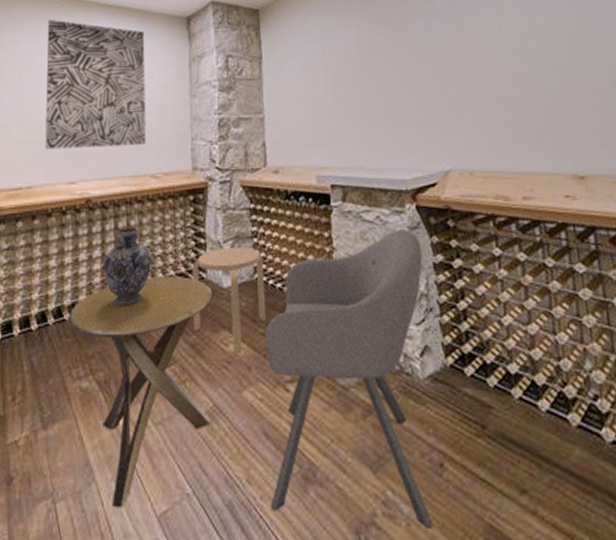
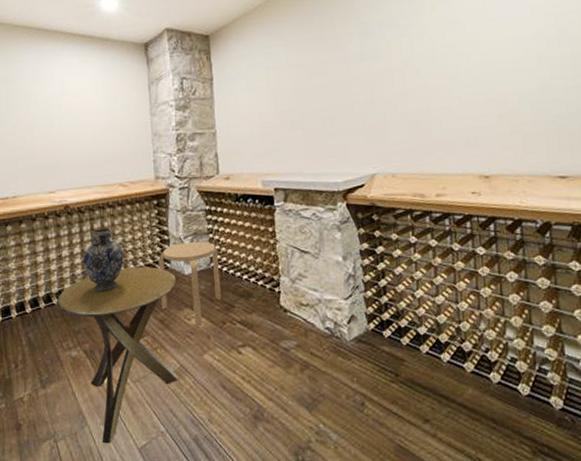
wall art: present [45,19,146,150] -> none [18,48,114,164]
chair: present [266,230,433,530] -> none [221,224,355,451]

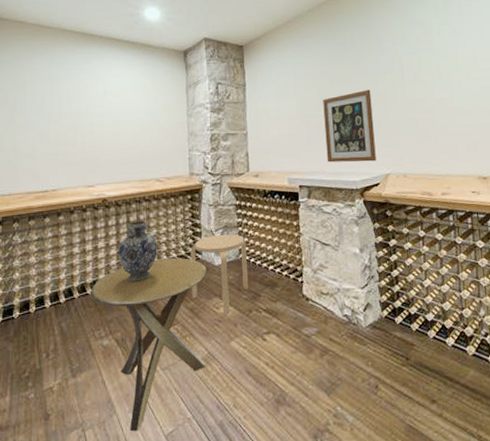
wall art: none [299,80,361,163] -> present [323,90,376,163]

